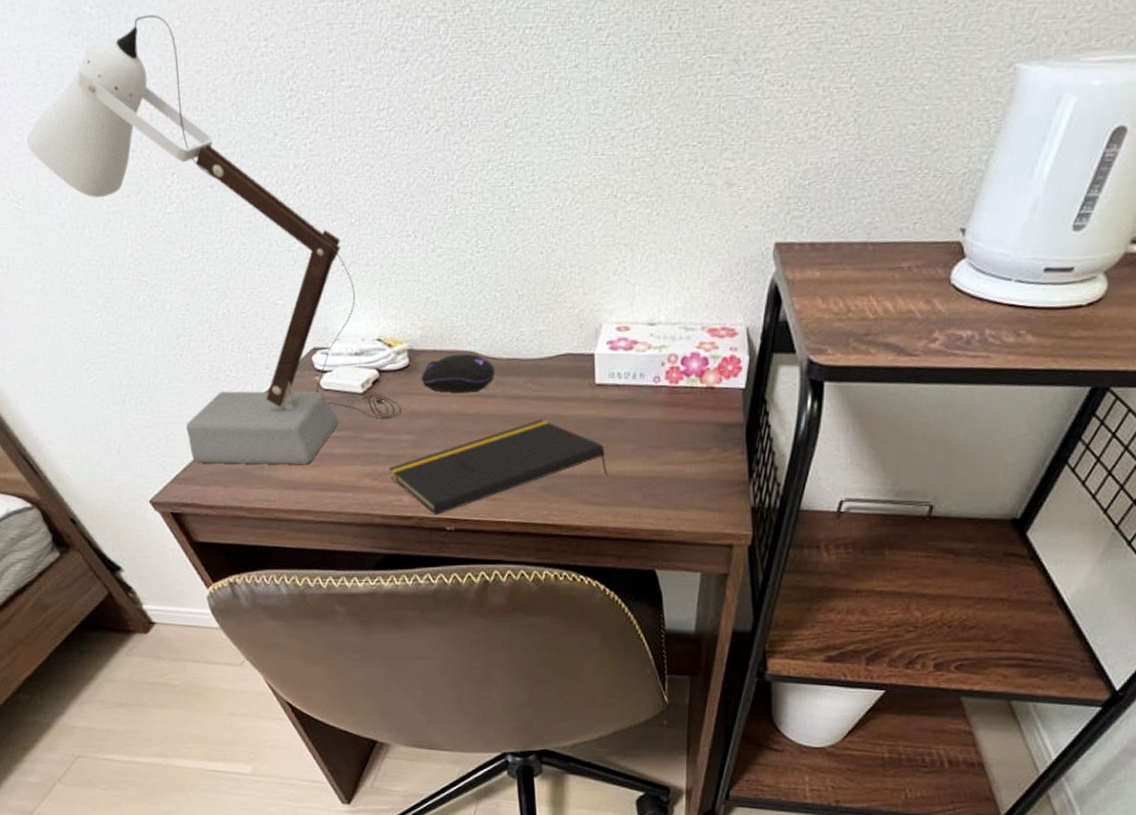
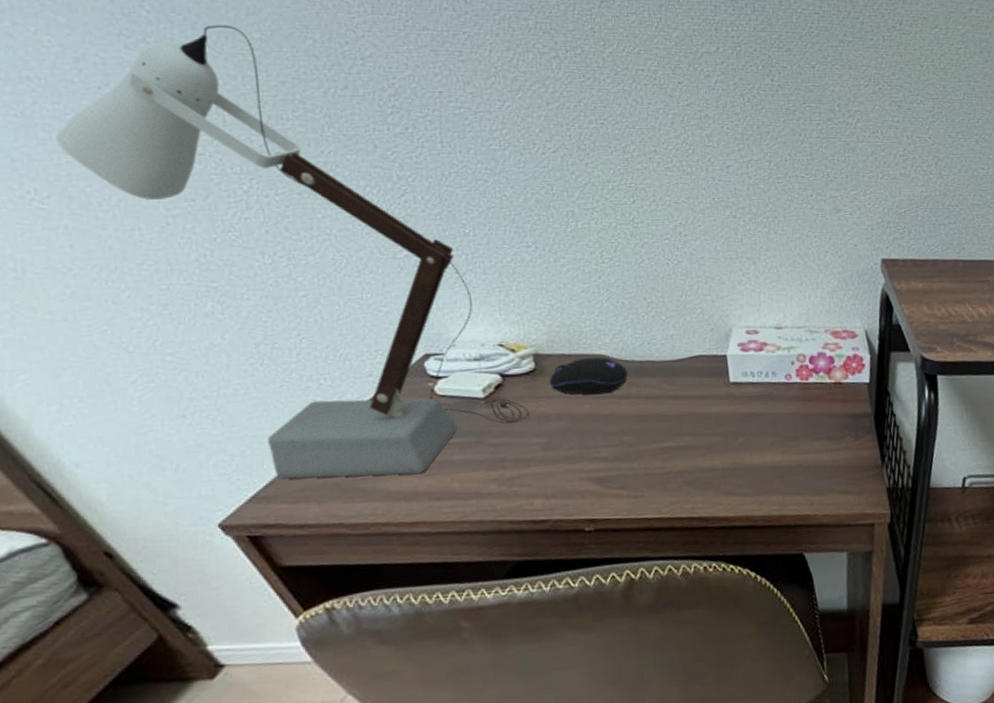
notepad: present [388,419,608,515] -> none [517,417,750,517]

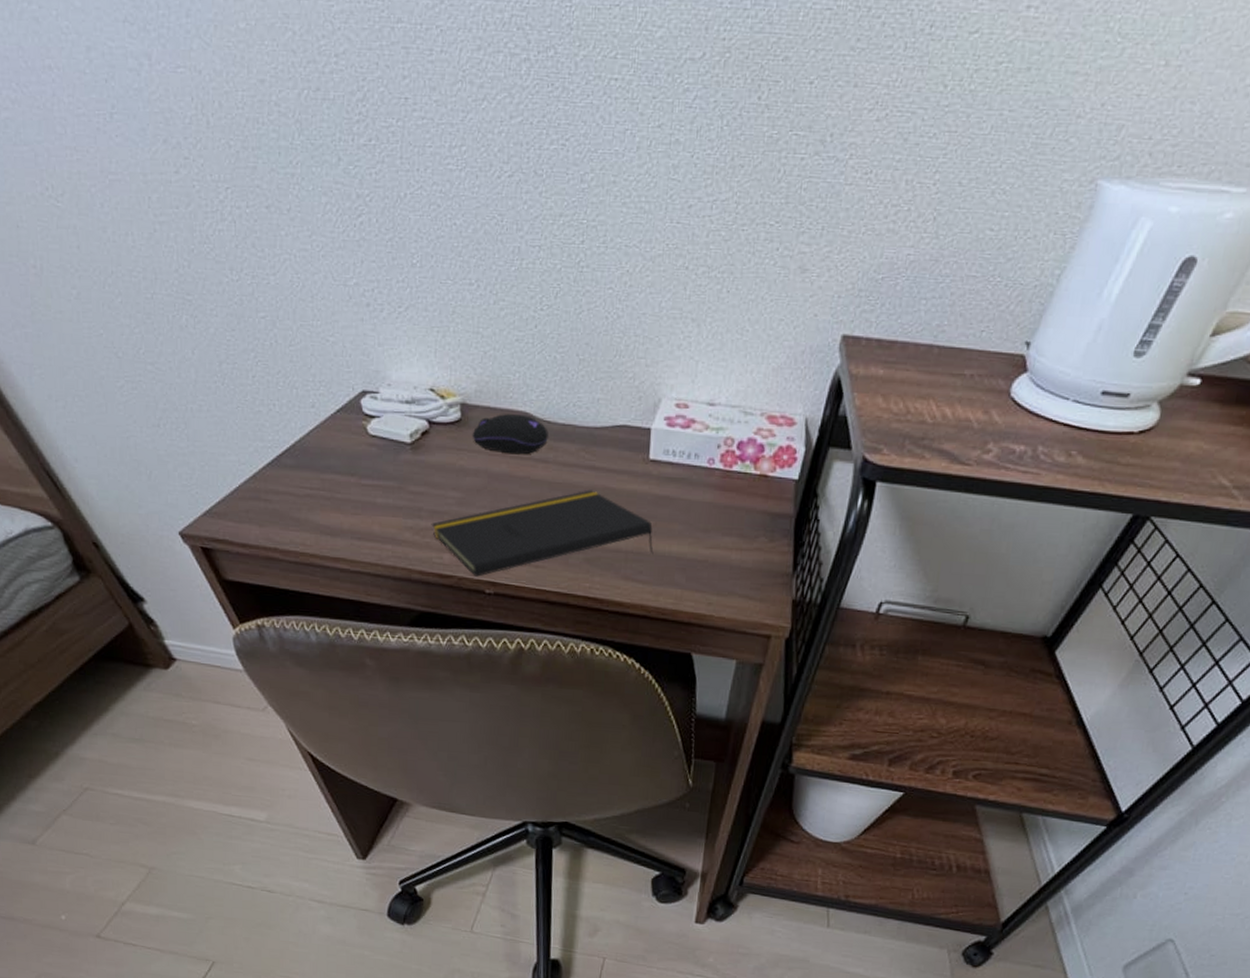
desk lamp: present [56,25,529,479] -> none [70,12,450,512]
notepad: none [517,417,750,517] -> present [431,490,654,577]

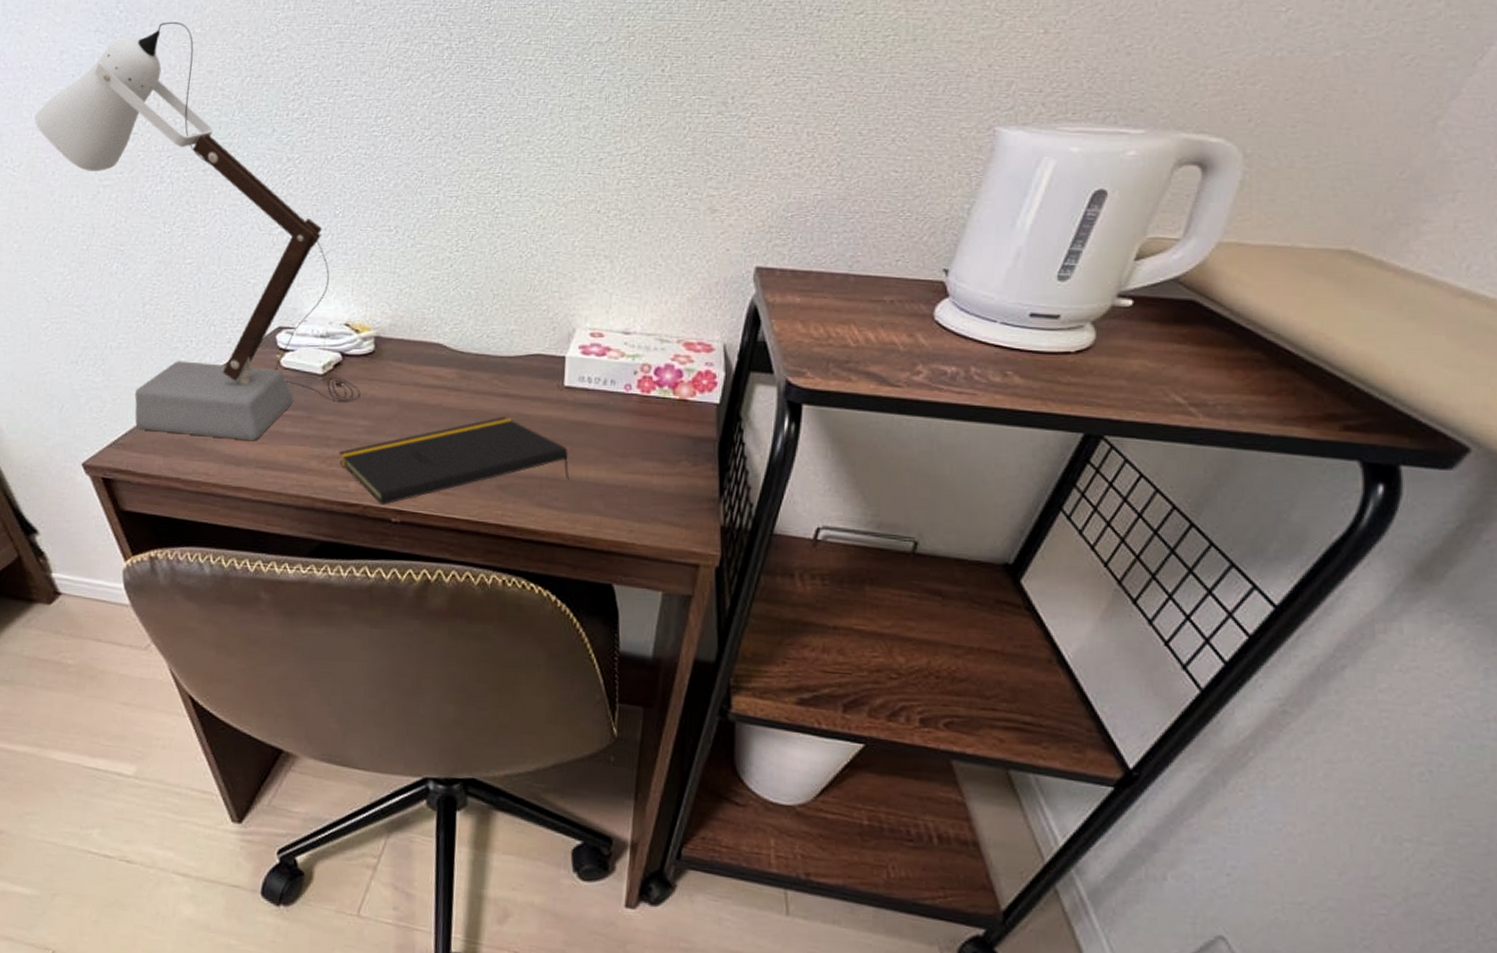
desk lamp: none [70,12,450,512] -> present [34,21,361,441]
computer mouse: present [472,414,548,455] -> none [384,346,462,384]

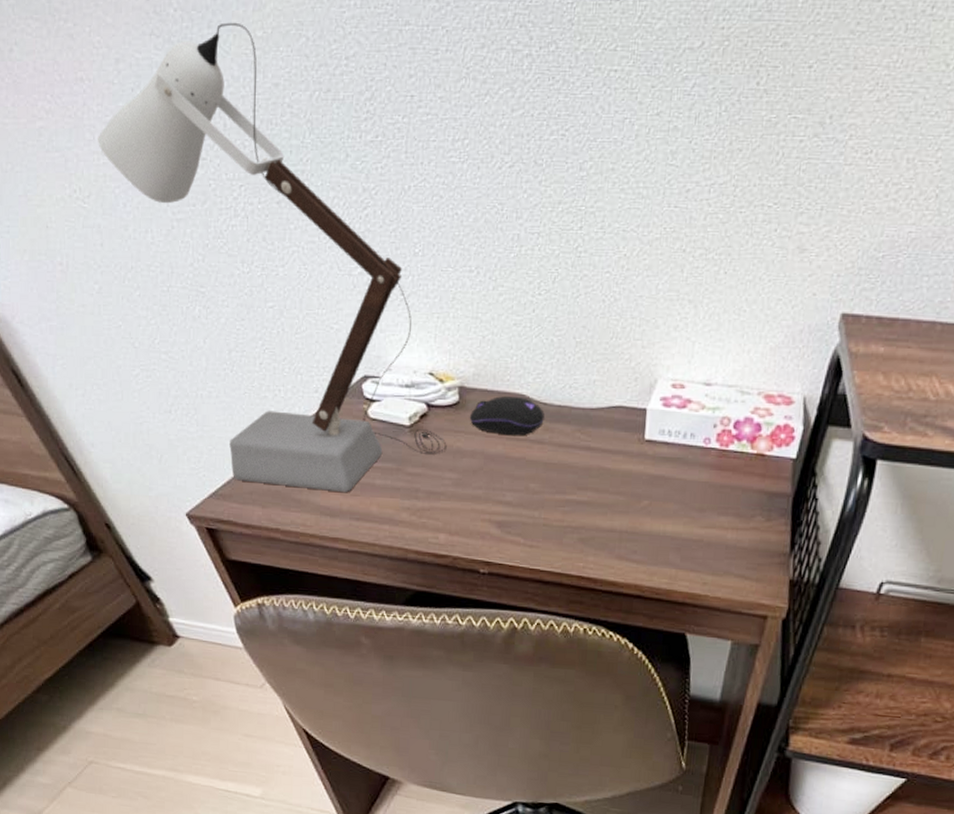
notepad: present [338,416,570,505] -> none [427,470,648,557]
computer mouse: none [384,346,462,384] -> present [469,396,545,436]

